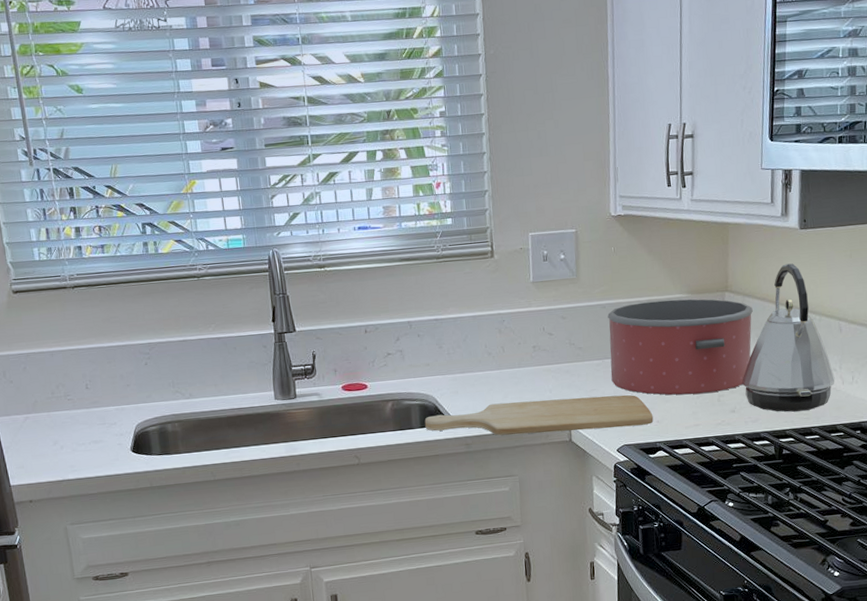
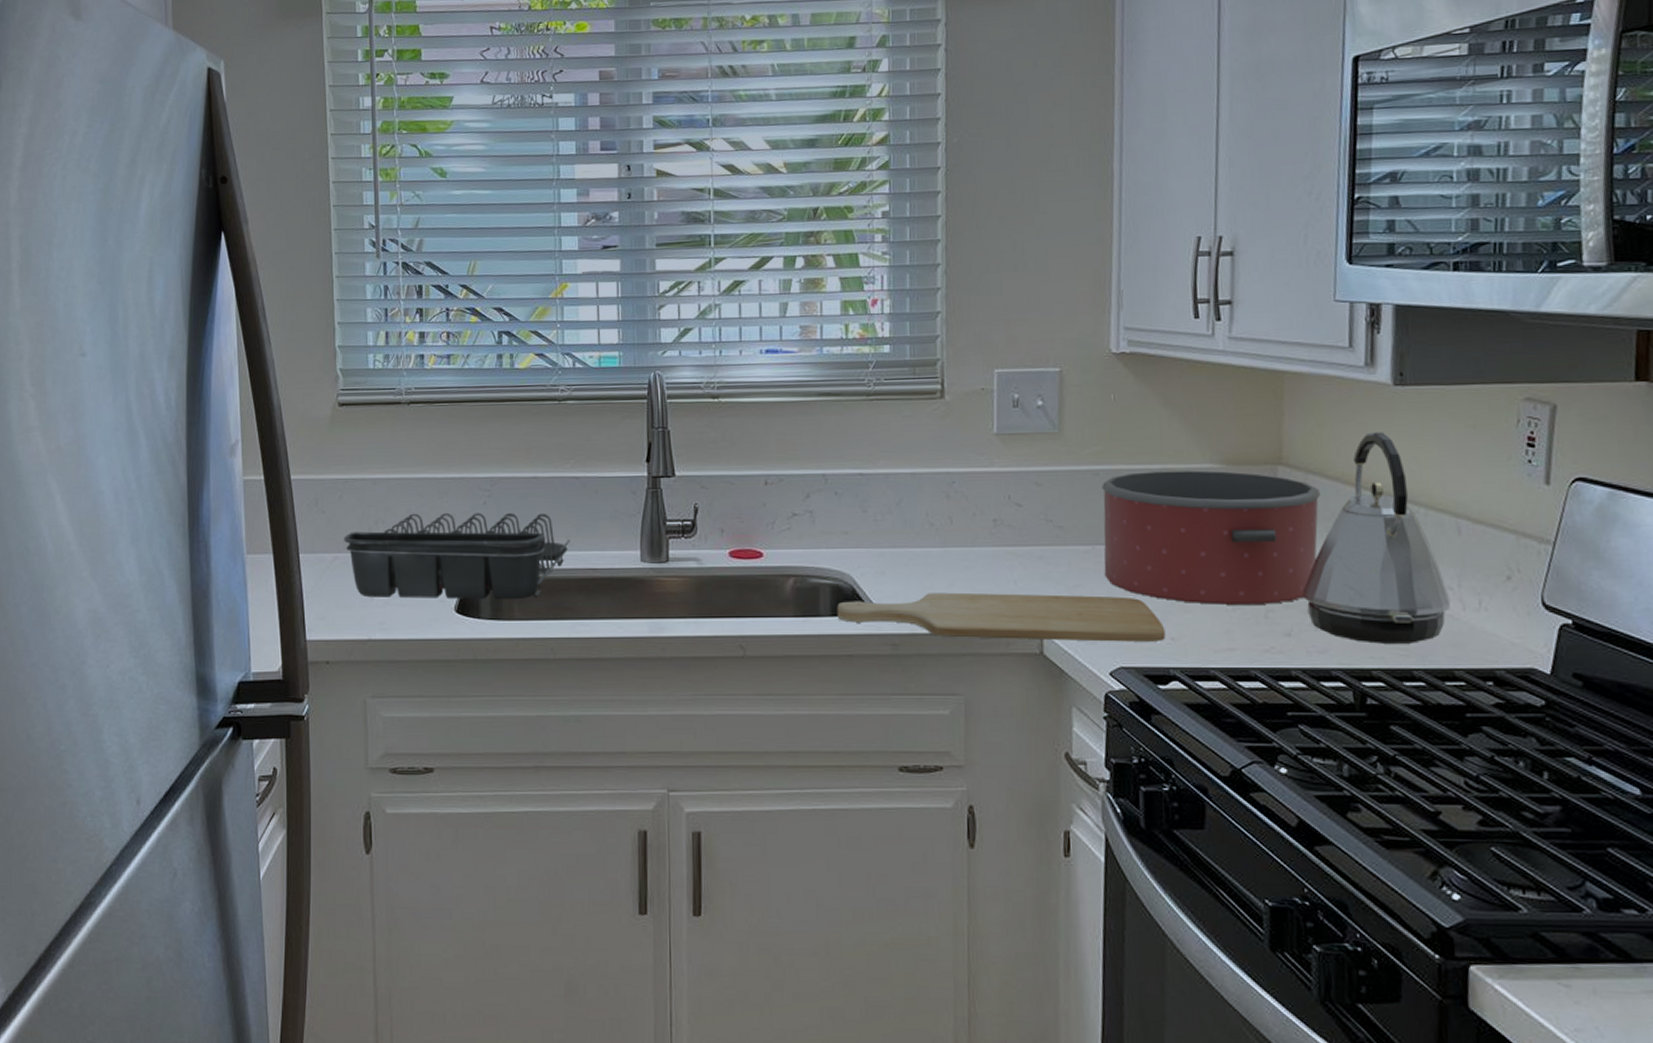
dish rack: none [32,368,218,447] -> present [344,512,570,600]

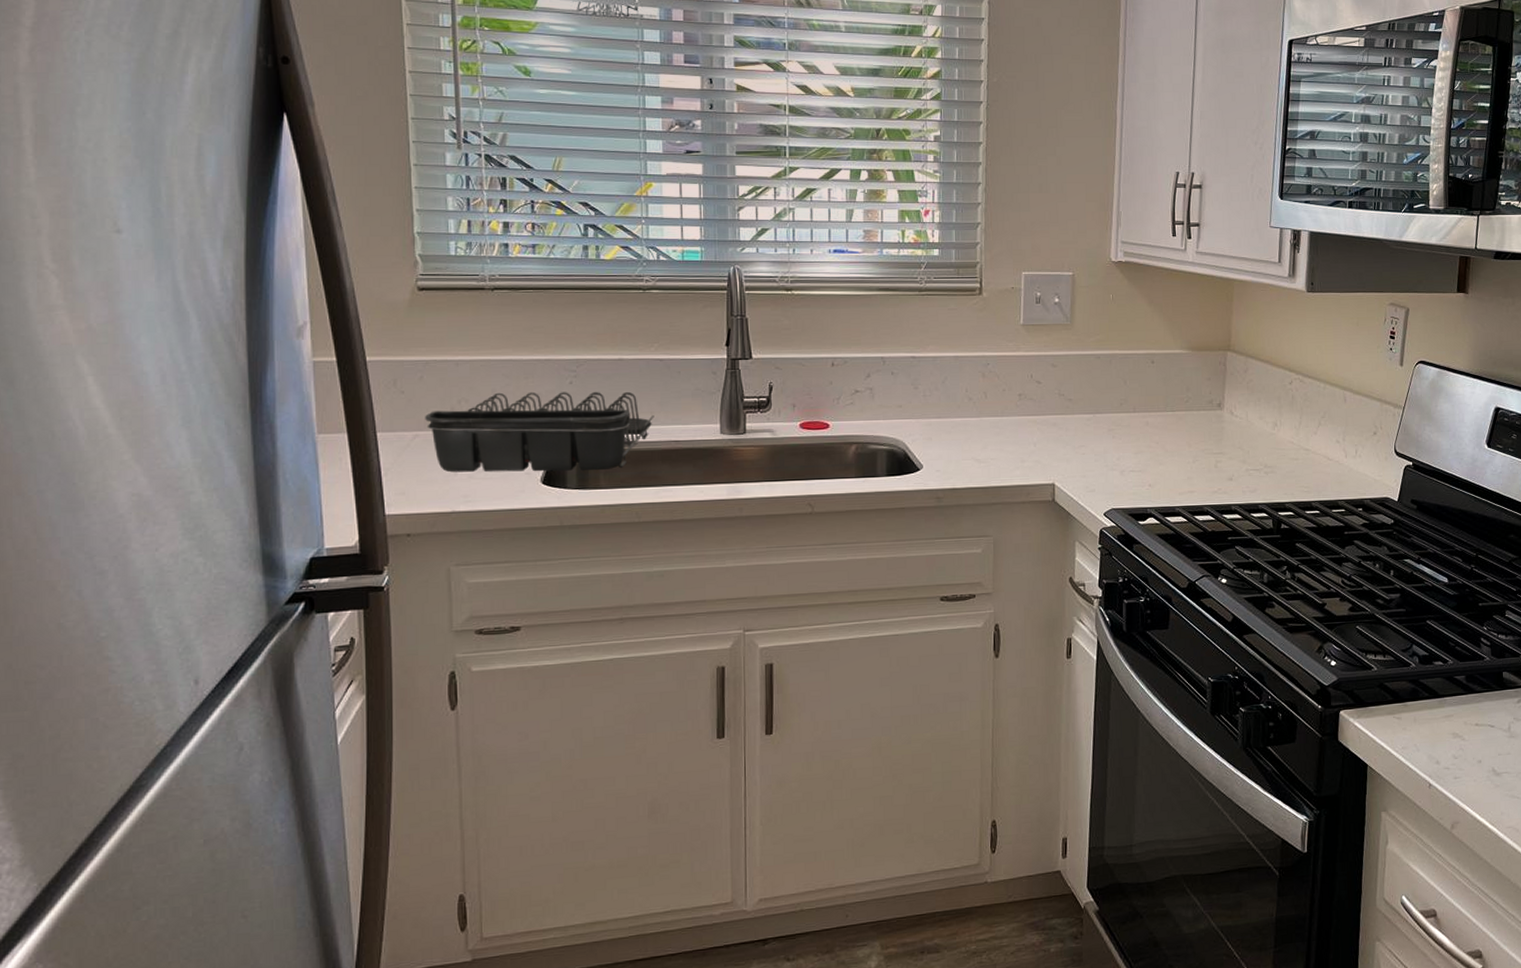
chopping board: present [837,592,1166,642] -> none [891,453,1145,491]
cooking pot: present [1102,470,1320,605] -> none [1101,355,1255,458]
kettle: present [1303,432,1451,644] -> none [1241,327,1338,484]

